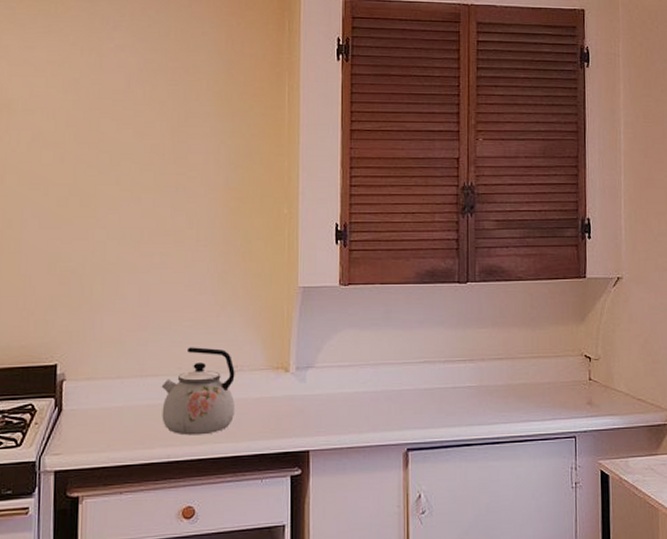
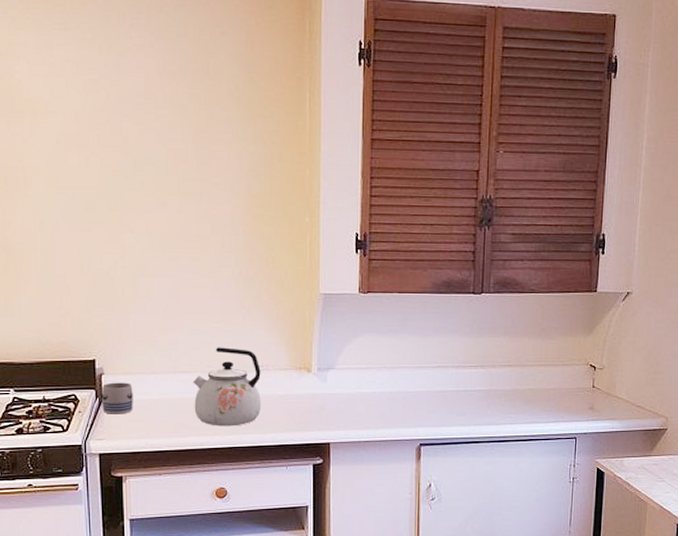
mug: none [60,389,96,425] -> present [101,382,133,414]

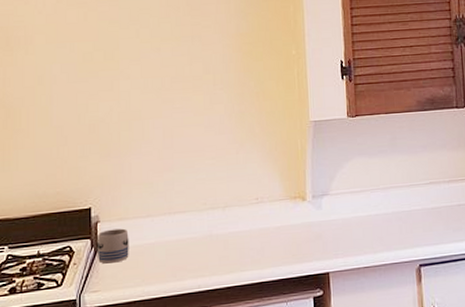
kettle: present [193,347,262,426] -> none [189,183,259,266]

